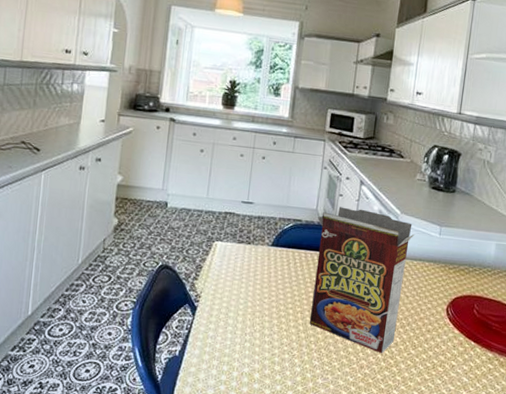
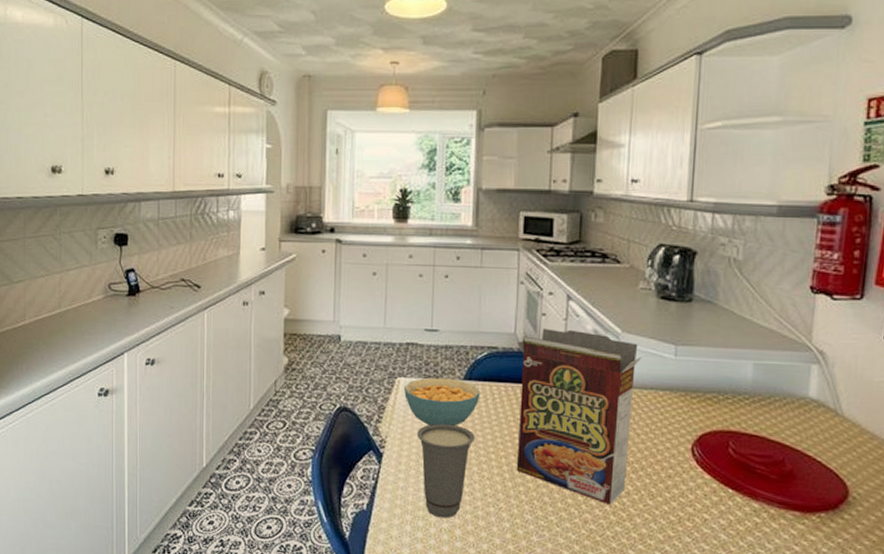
cereal bowl: none [219,243,285,285] -> present [403,377,481,427]
cup: none [228,282,277,364] -> present [416,423,475,519]

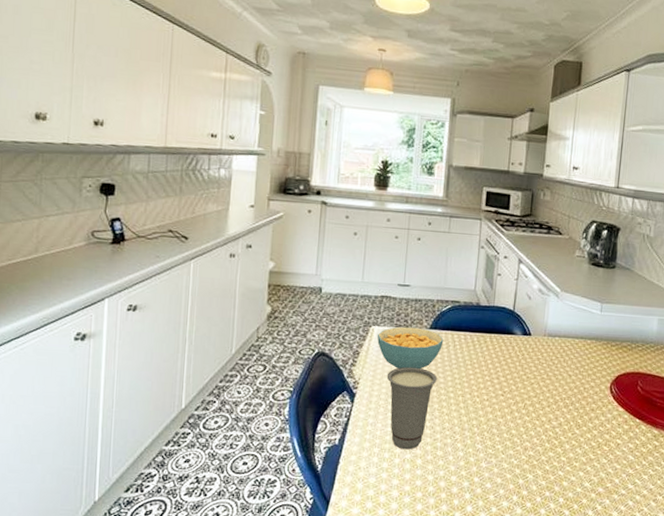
cereal box: present [516,328,642,505] -> none [471,286,575,434]

